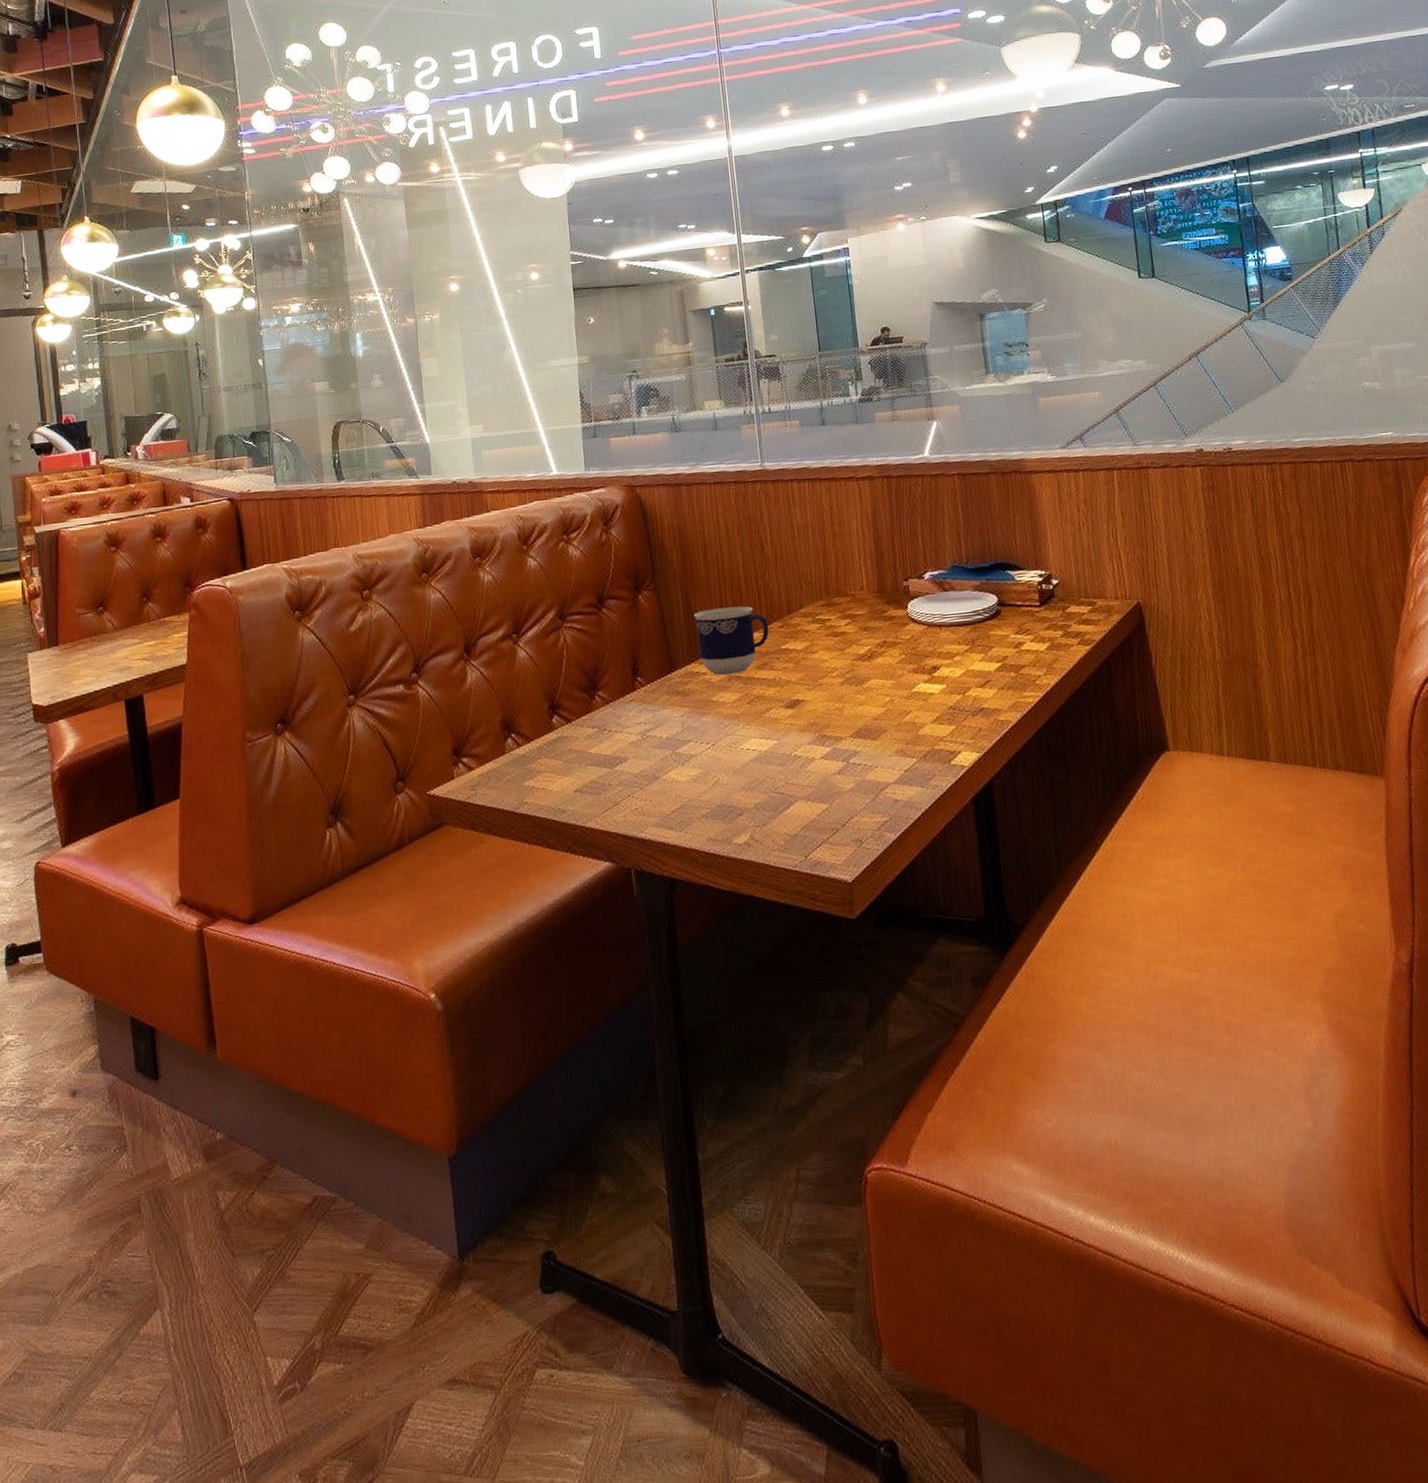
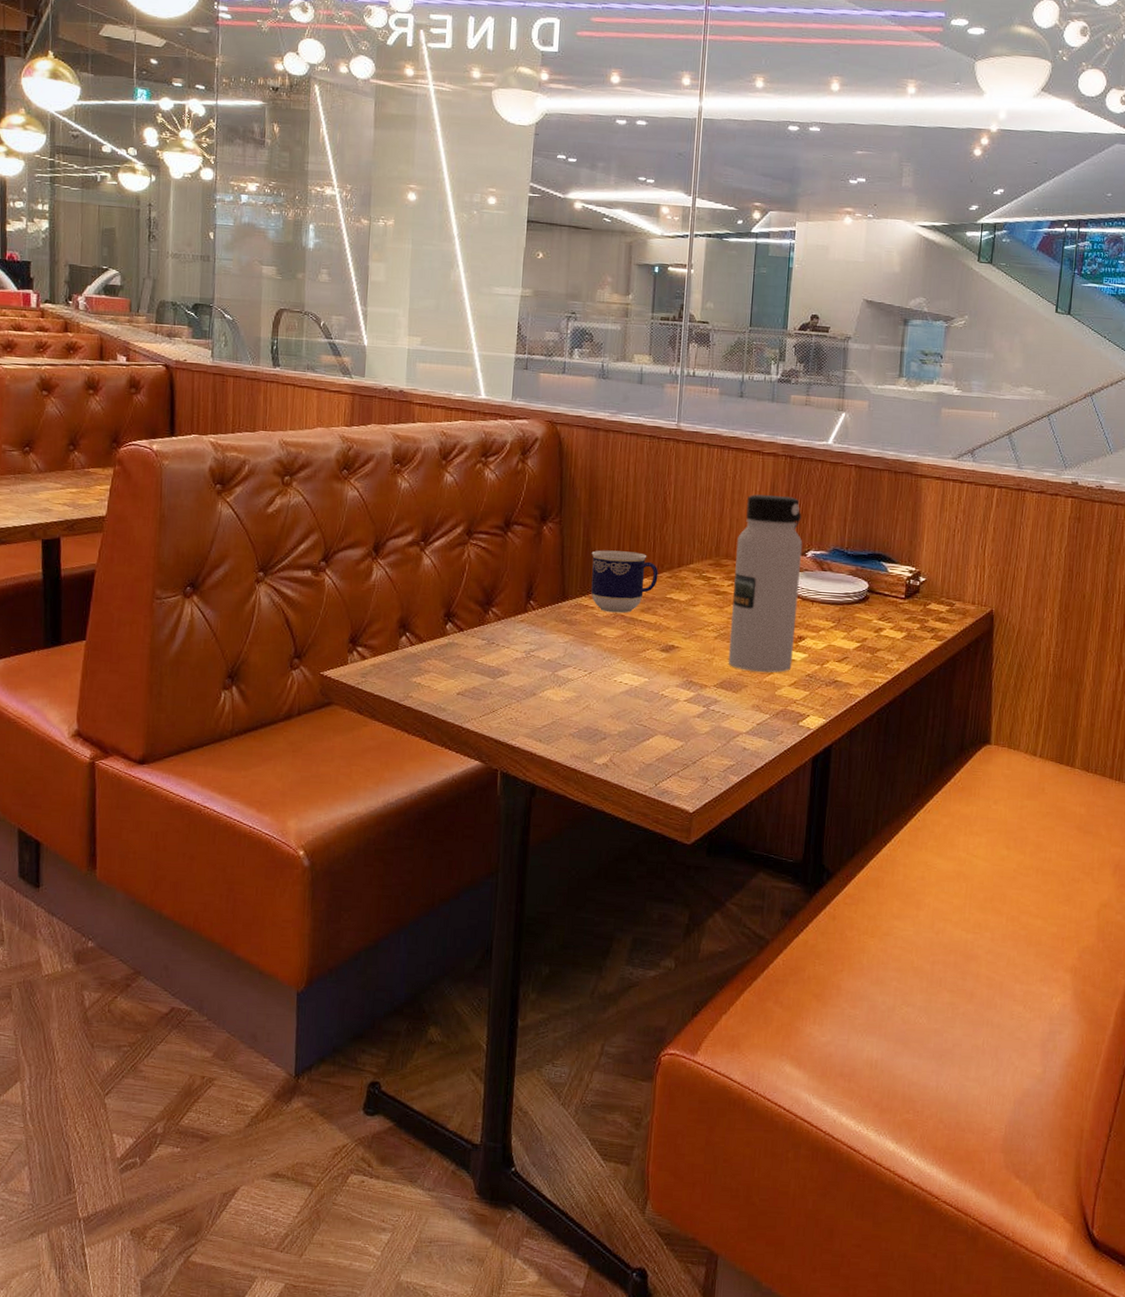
water bottle: none [846,518,931,715] -> present [728,494,803,673]

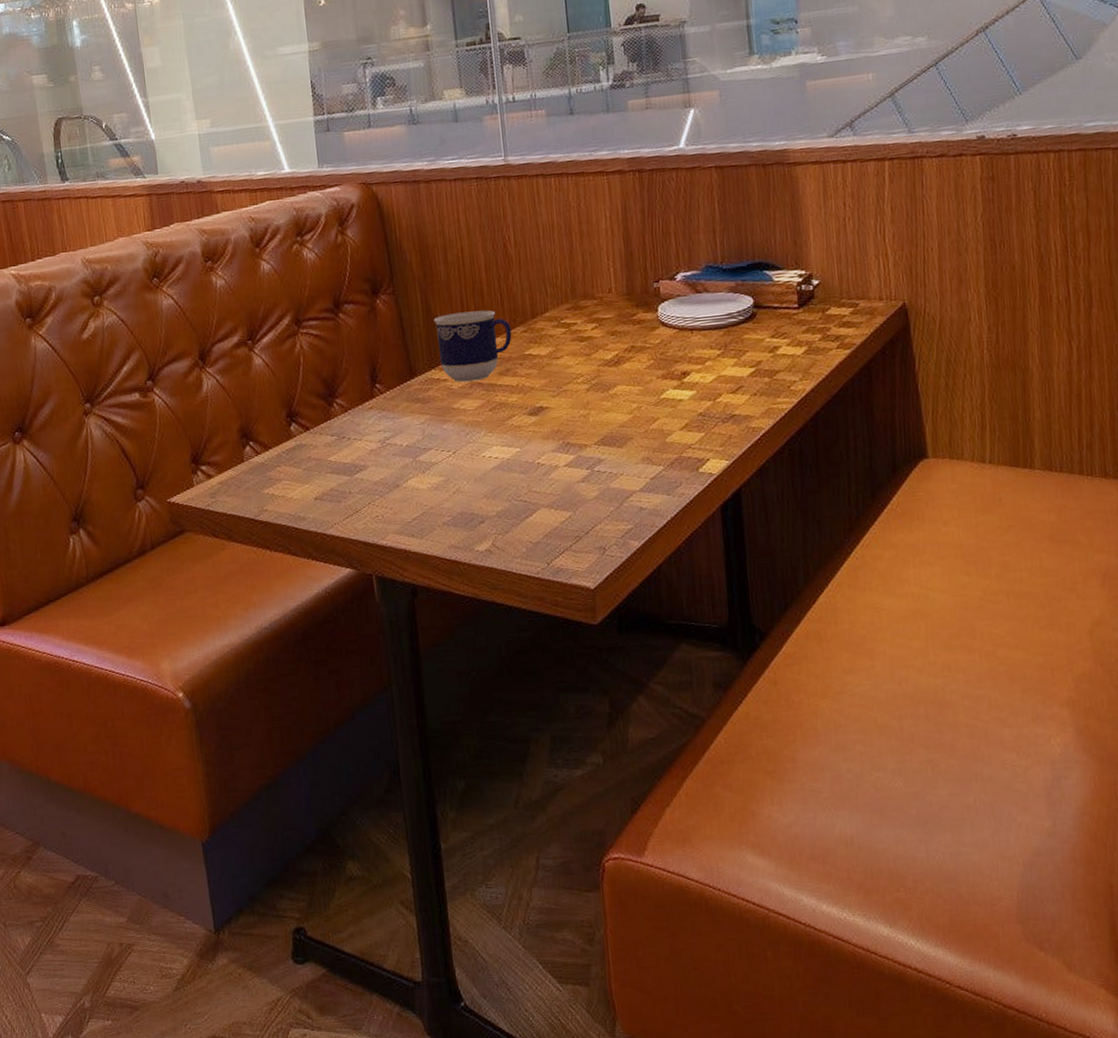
water bottle: present [728,494,803,673] -> none [594,216,680,422]

